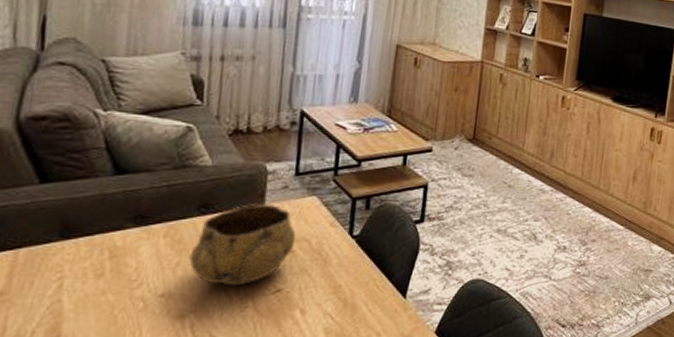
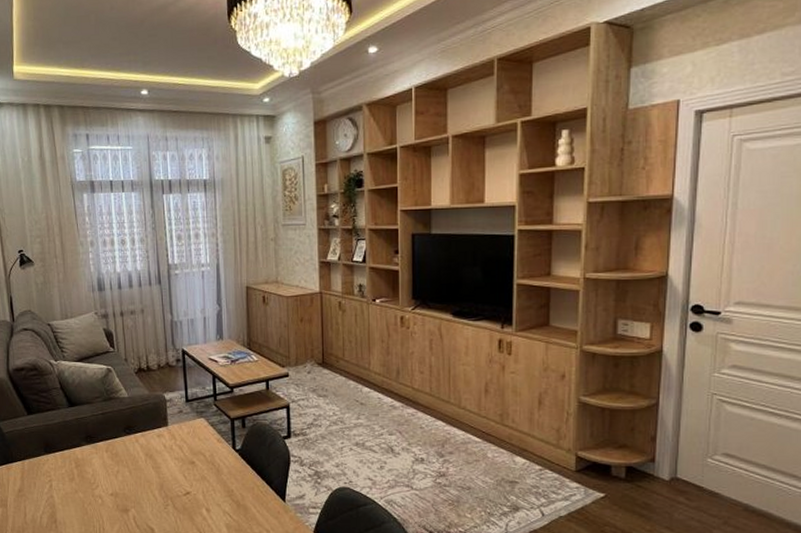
decorative bowl: present [189,204,296,286] -> none [124,426,194,489]

